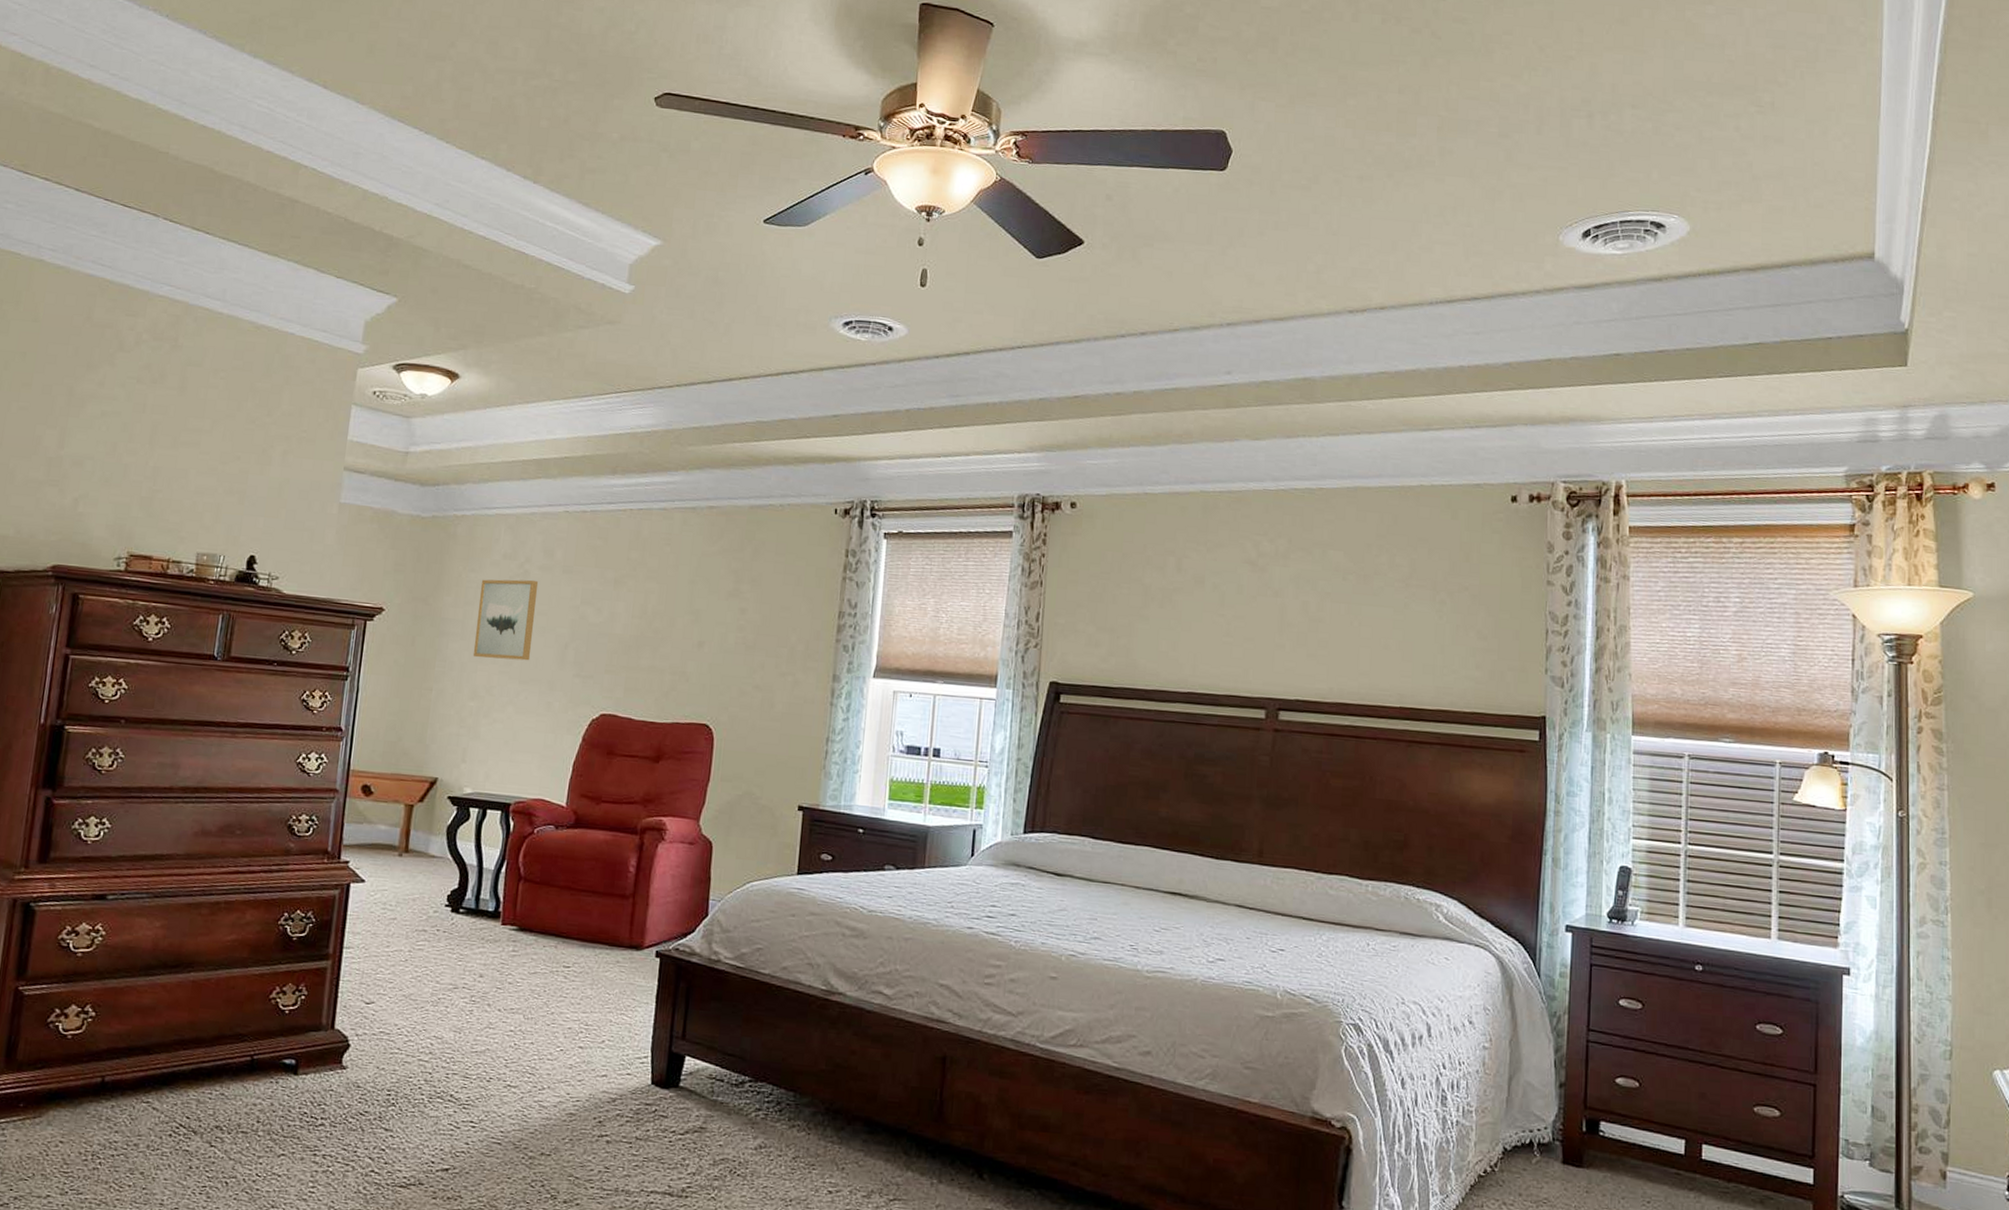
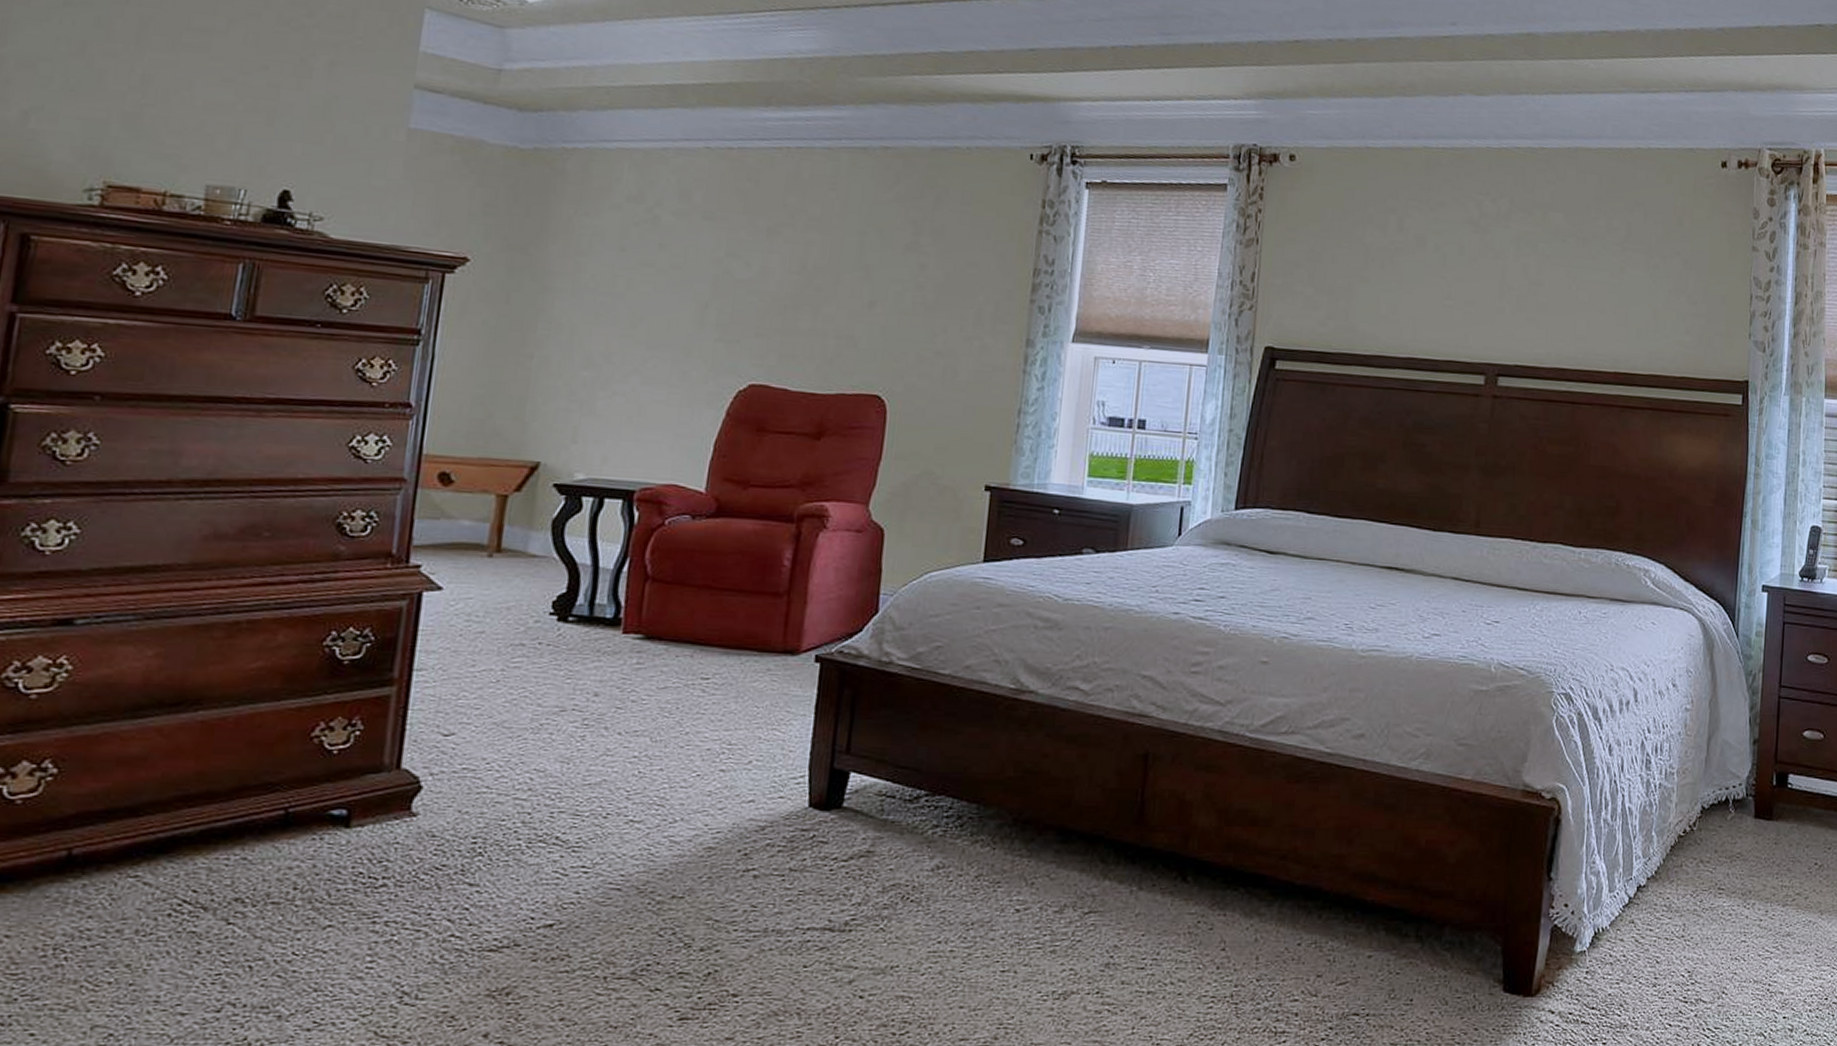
wall art: present [472,579,539,661] -> none [586,225,672,323]

